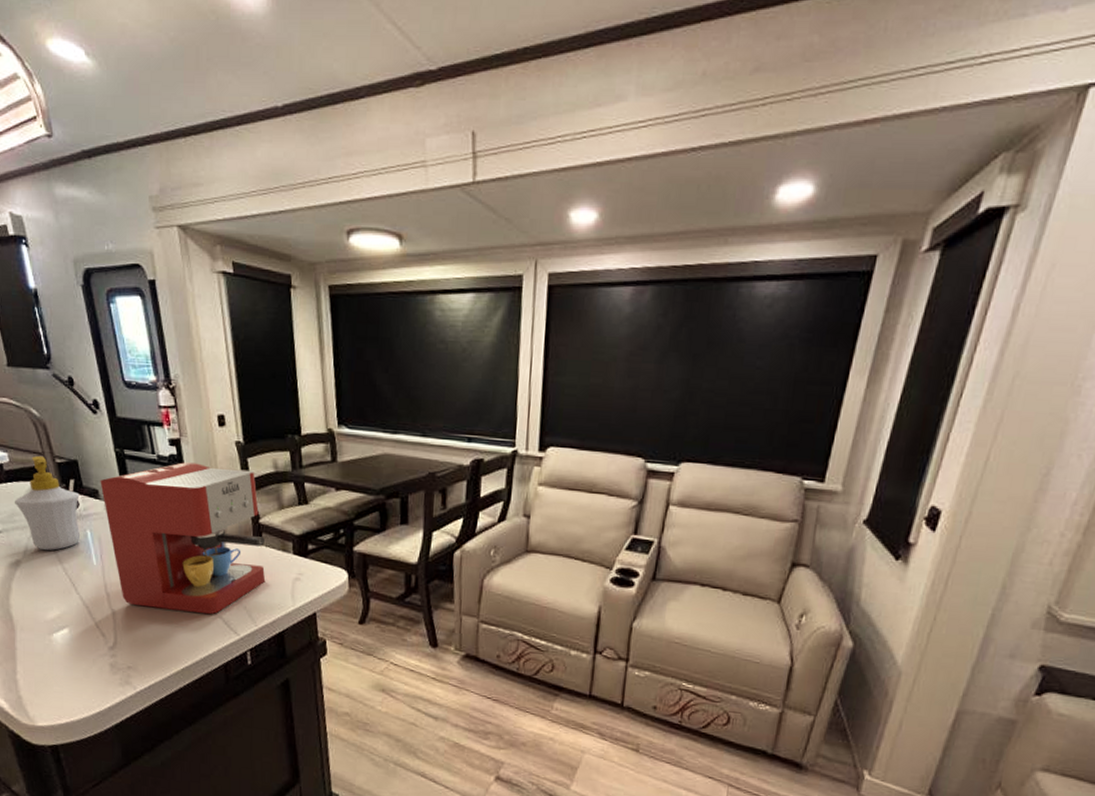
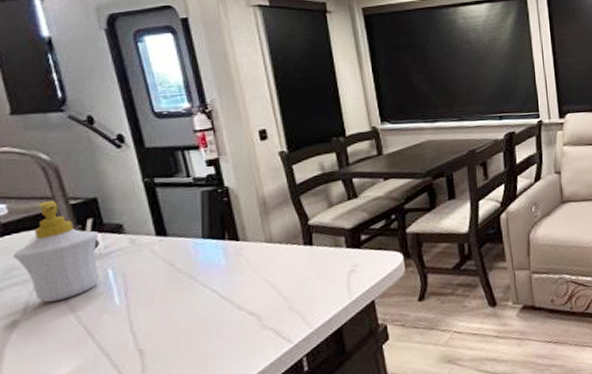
coffee maker: present [100,462,266,614] -> none [125,176,319,339]

